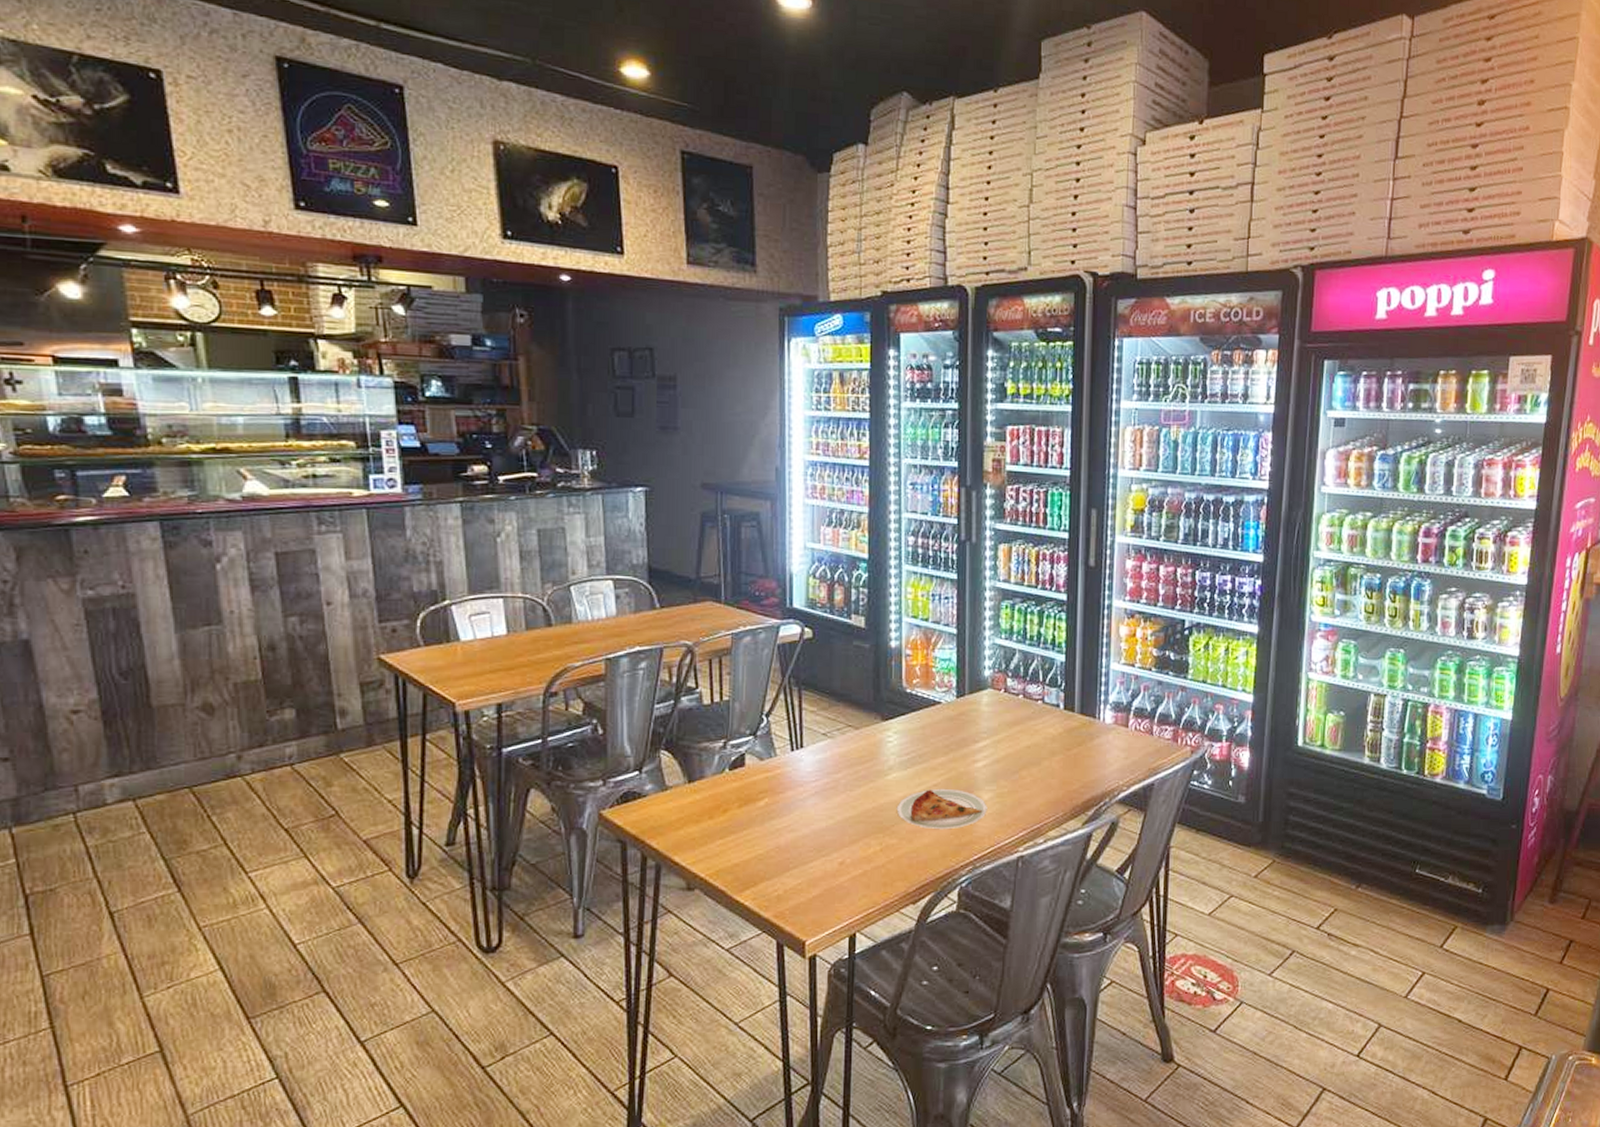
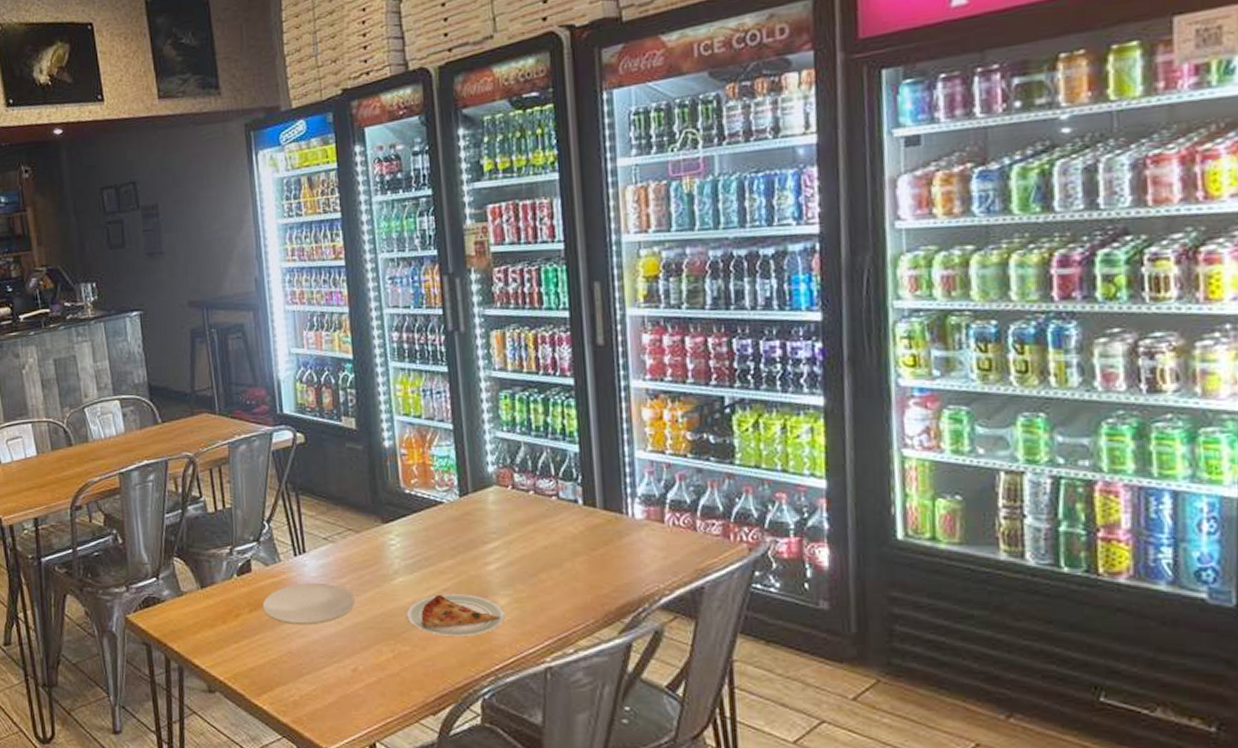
plate: none [753,777,848,820] -> present [262,582,355,625]

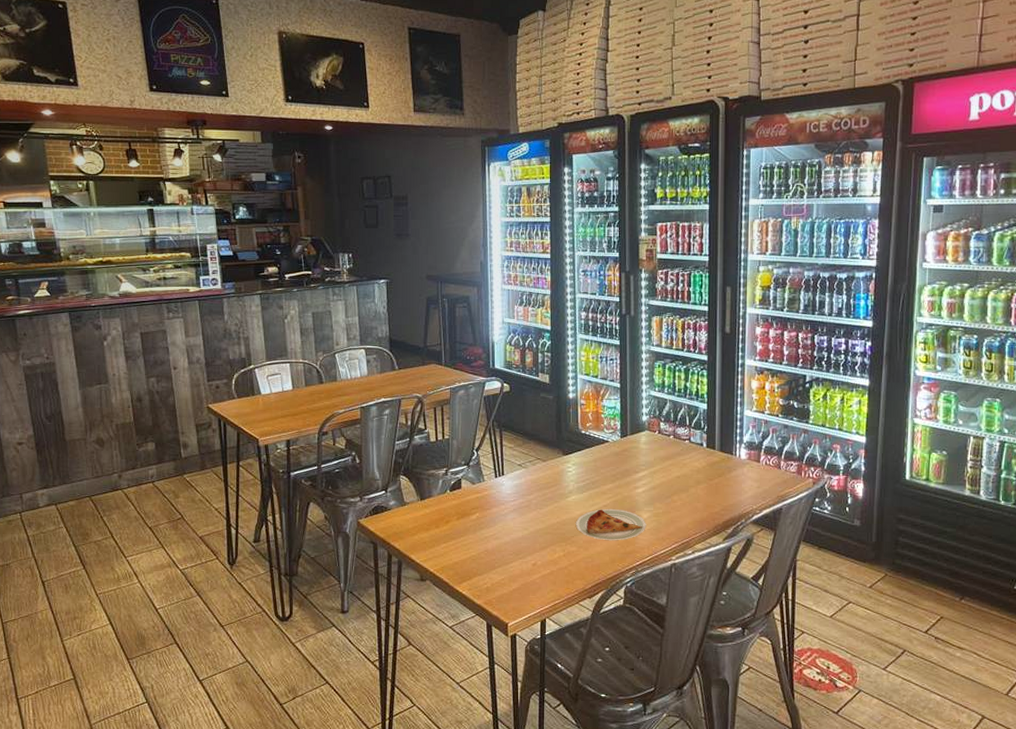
plate: present [262,582,355,625] -> none [468,498,538,530]

